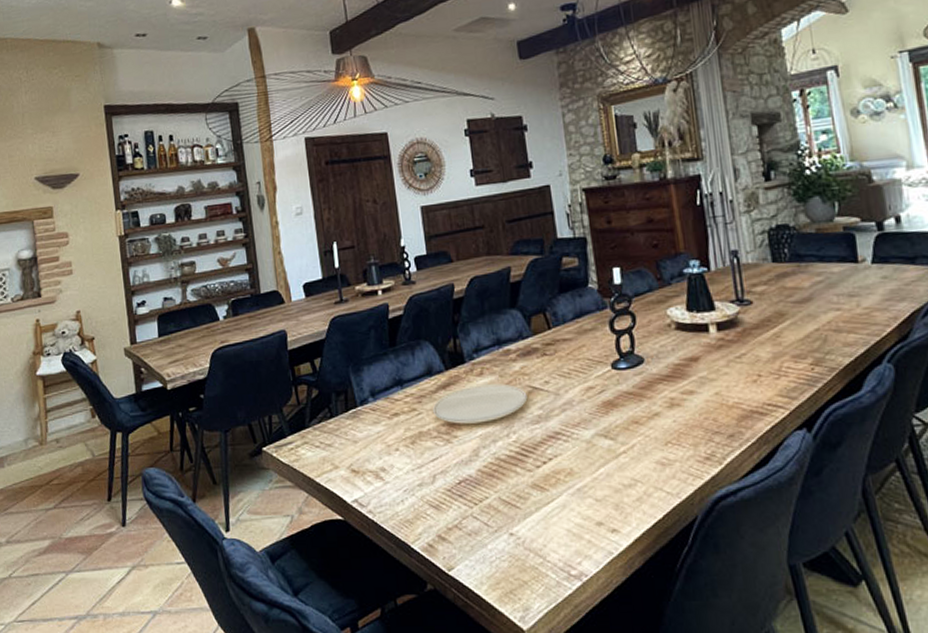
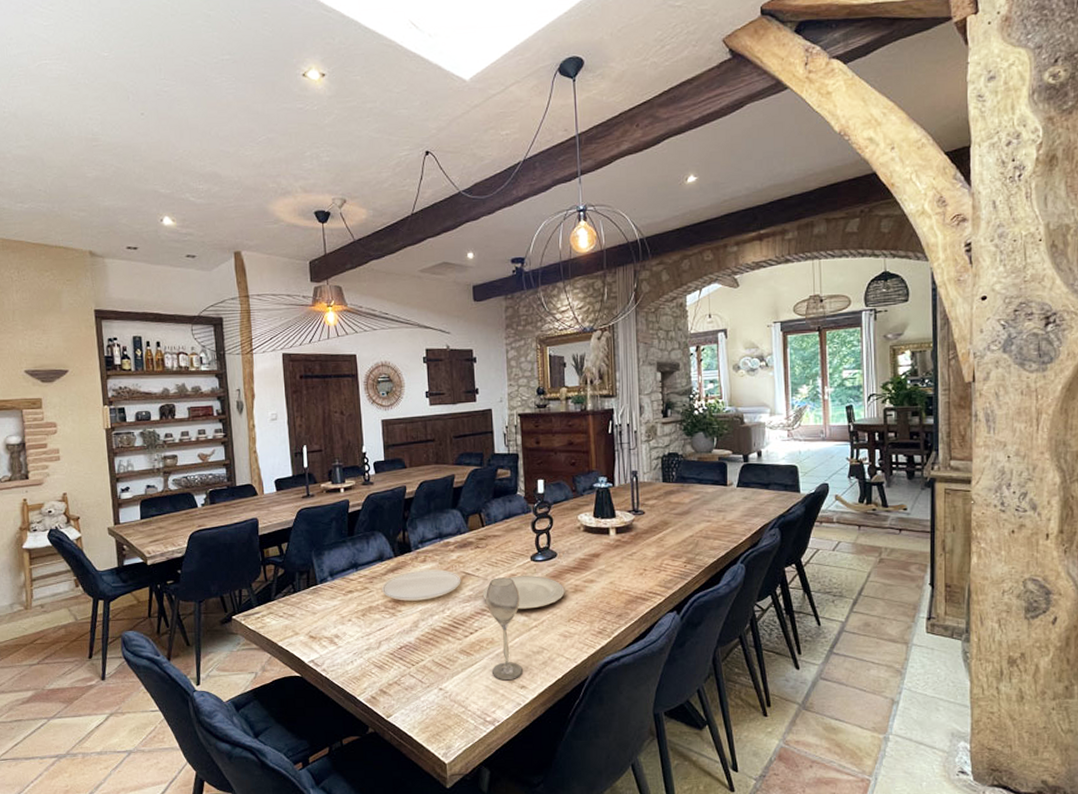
plate: none [554,387,658,431] -> present [482,575,565,609]
wineglass: none [558,391,612,523] -> present [485,577,523,681]

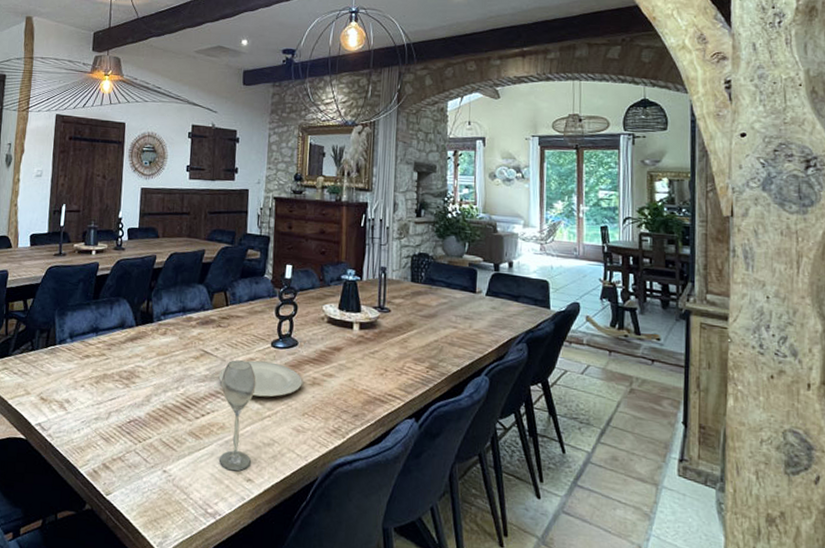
plate: present [381,569,461,601] -> none [118,342,199,375]

